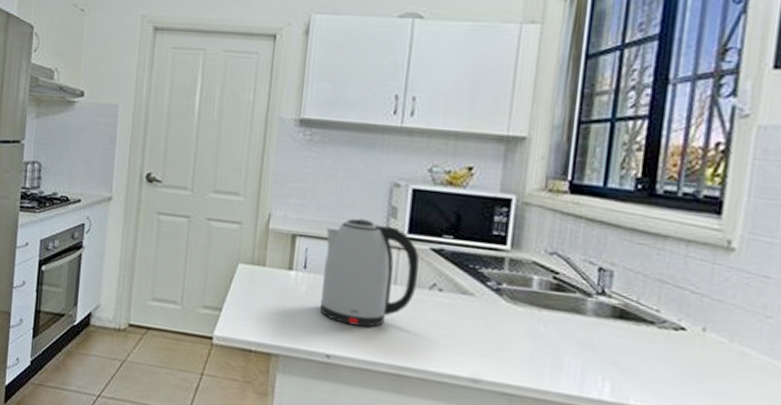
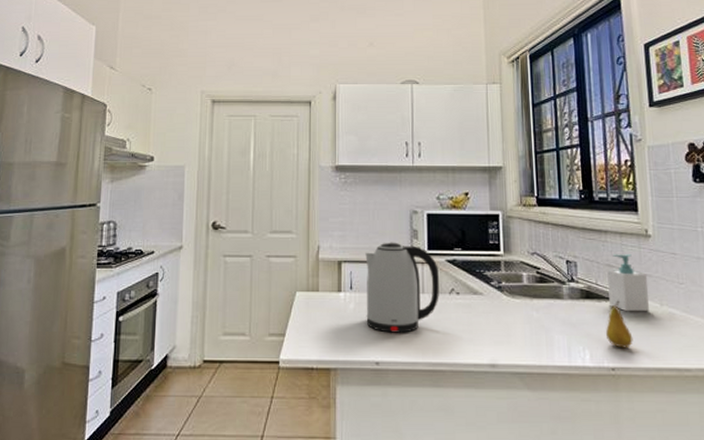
fruit: none [638,326,679,388] -> present [605,300,633,348]
soap bottle: none [652,267,718,346] -> present [607,254,649,312]

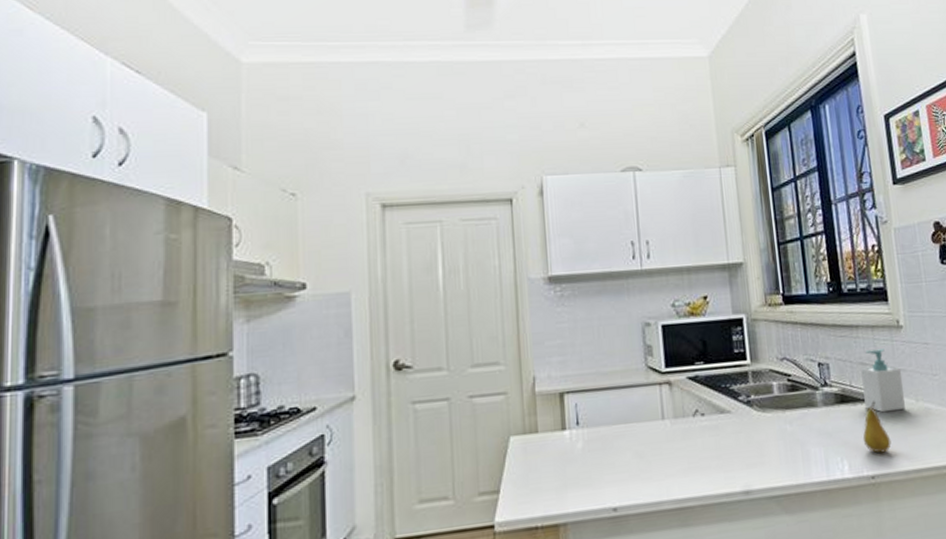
kettle: present [365,242,439,333] -> none [592,362,682,472]

